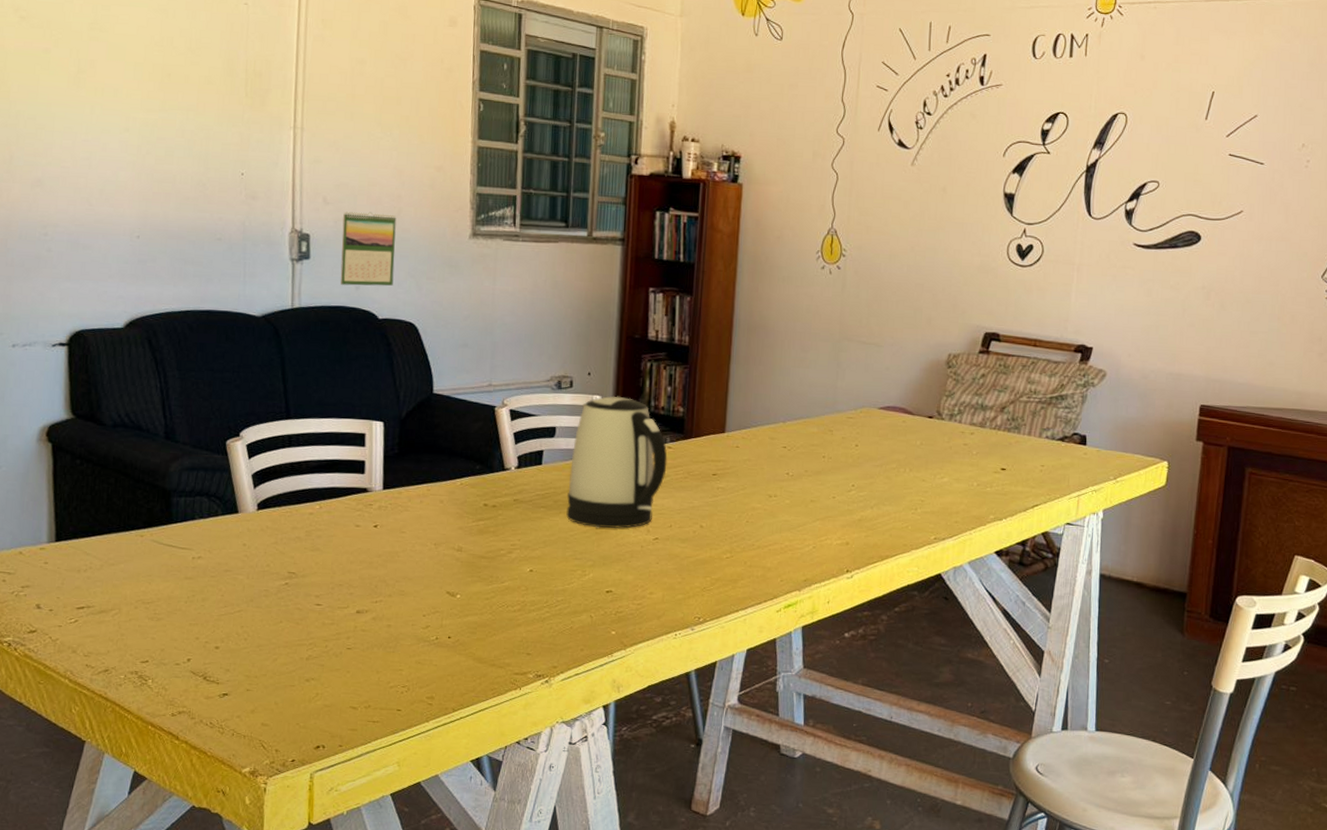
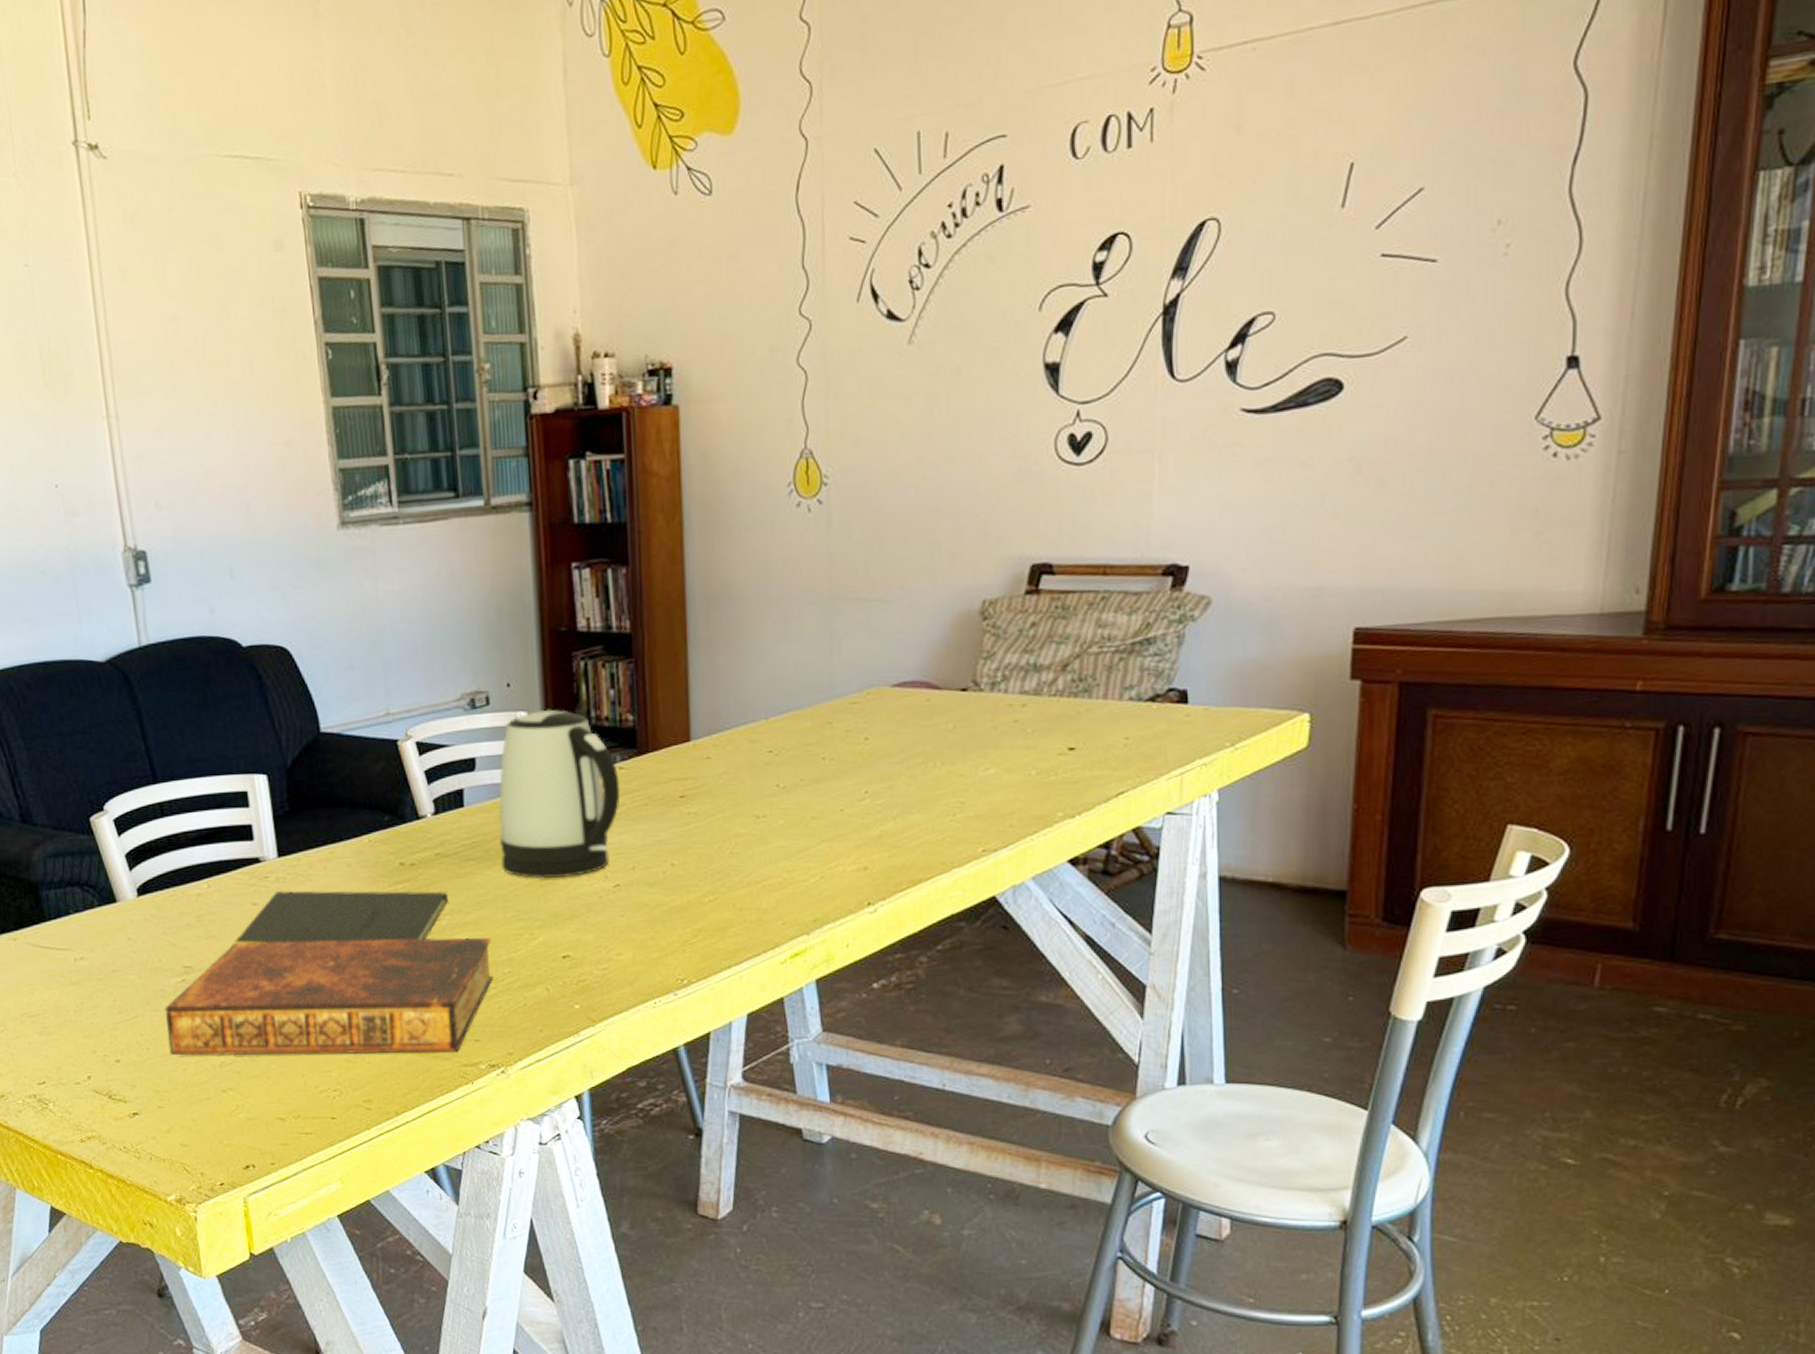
book: none [264,556,551,663] -> present [164,937,494,1056]
notepad: none [332,516,521,568] -> present [230,890,449,947]
calendar: present [340,211,397,286] -> none [182,512,254,610]

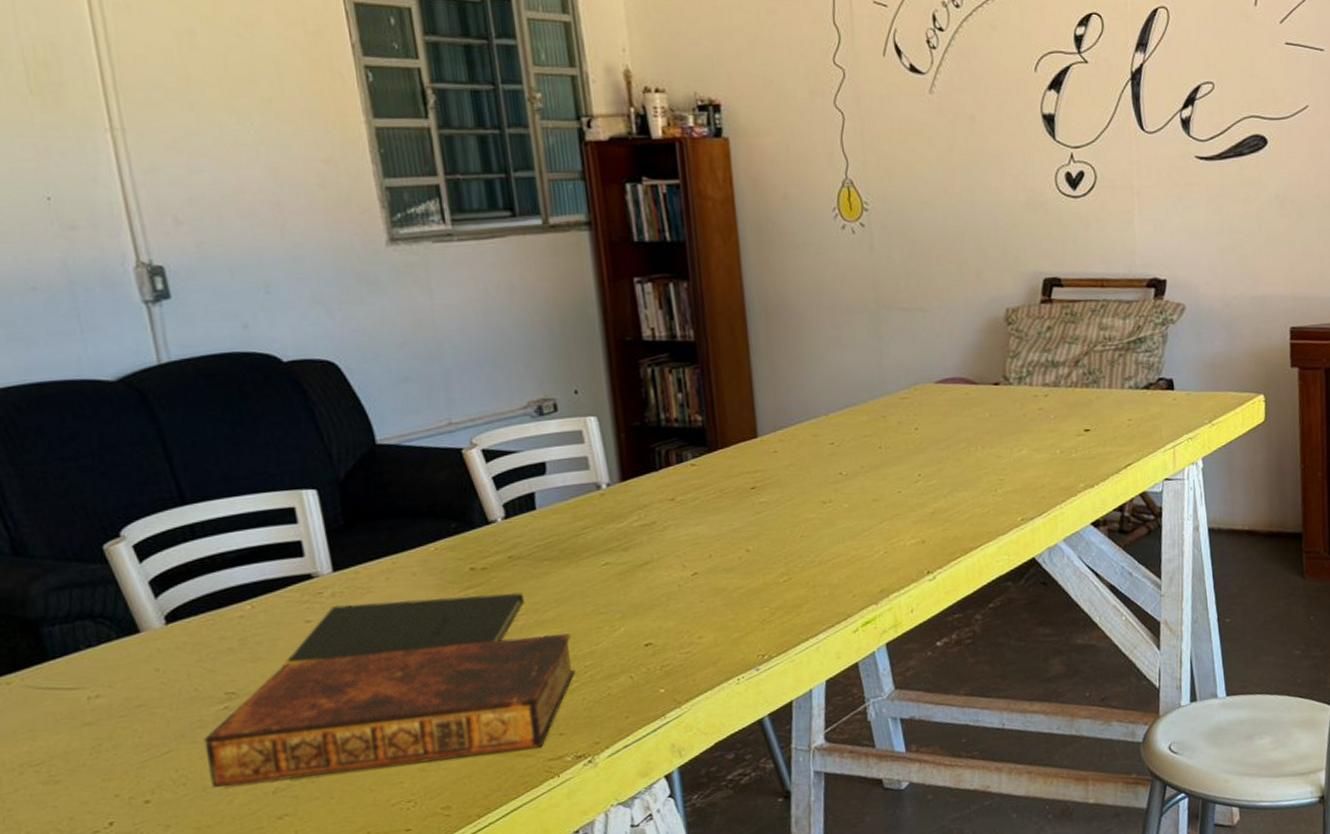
kettle: present [499,709,620,879] -> none [572,413,694,574]

